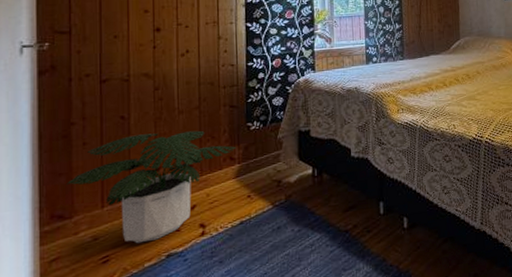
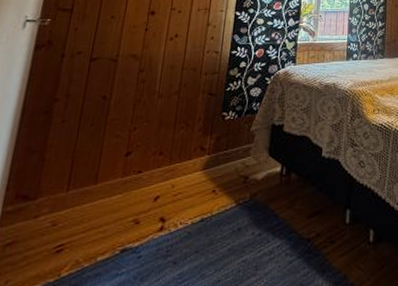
potted plant: present [67,130,237,244] -> none [38,116,209,234]

